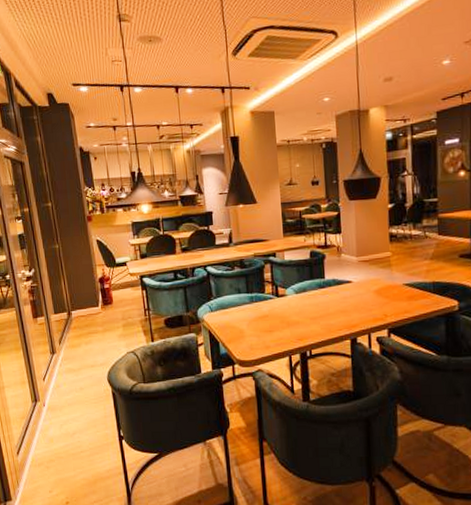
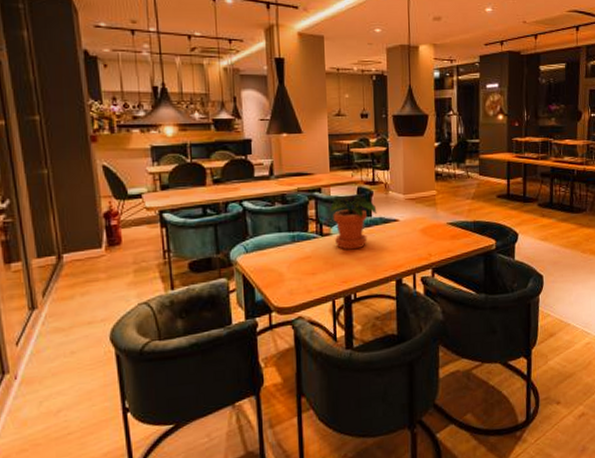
potted plant: none [283,259,330,310] -> present [329,196,377,250]

